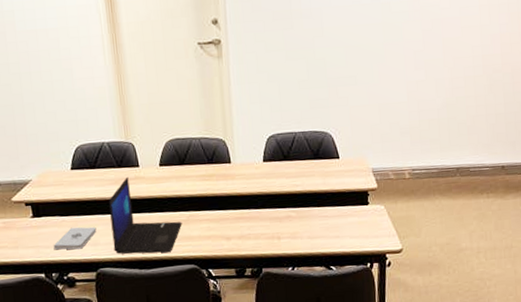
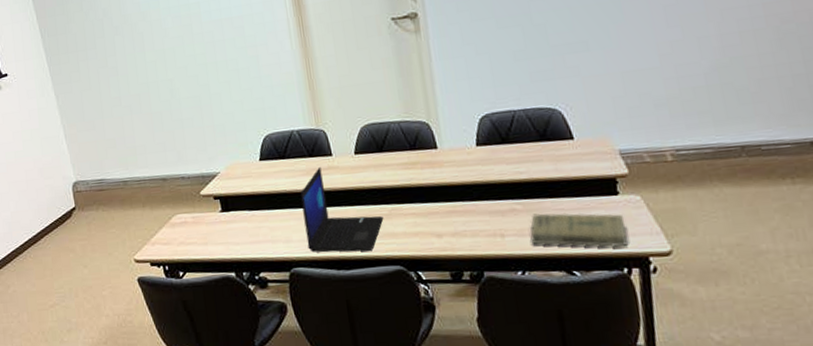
notepad: present [53,226,97,250] -> none [243,222,289,247]
book: none [300,219,372,247] -> present [530,212,628,248]

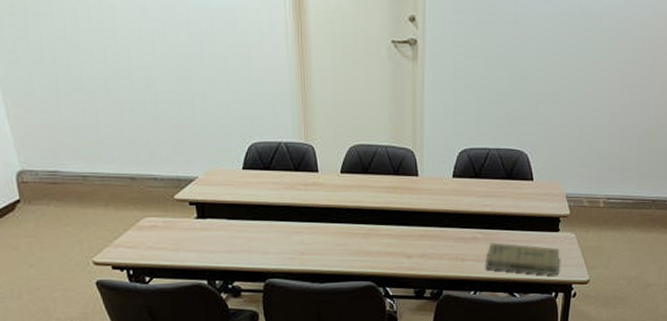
laptop: present [299,166,384,253] -> none [281,181,361,267]

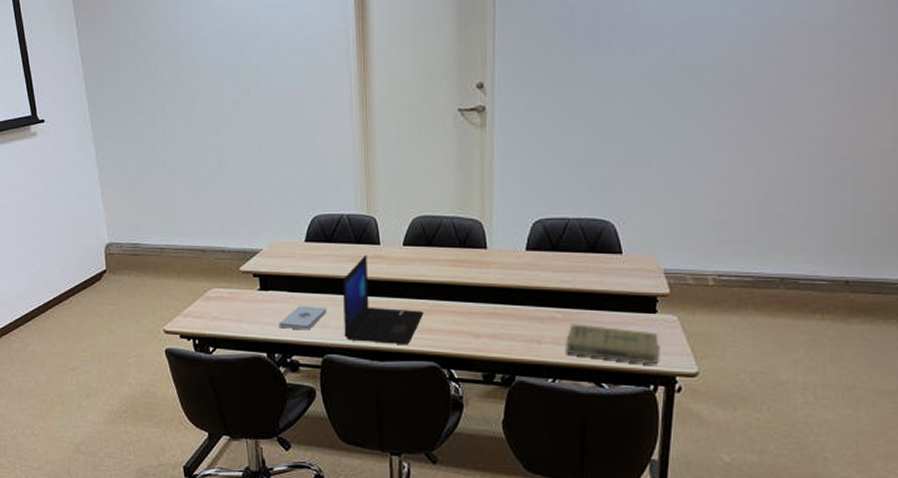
notepad: none [218,232,267,257] -> present [279,305,327,330]
laptop: none [281,181,361,267] -> present [342,254,424,344]

